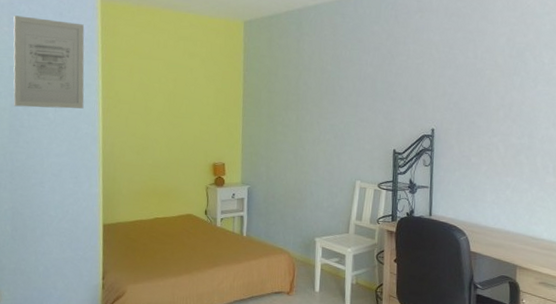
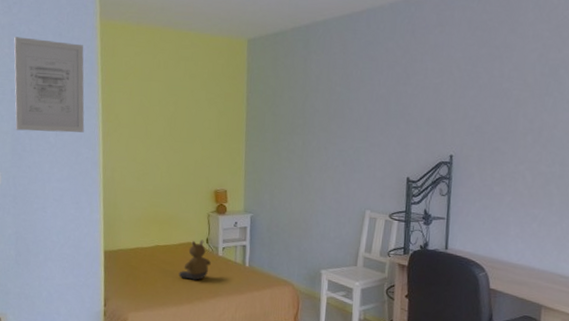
bear: none [177,211,209,251] -> present [178,239,211,280]

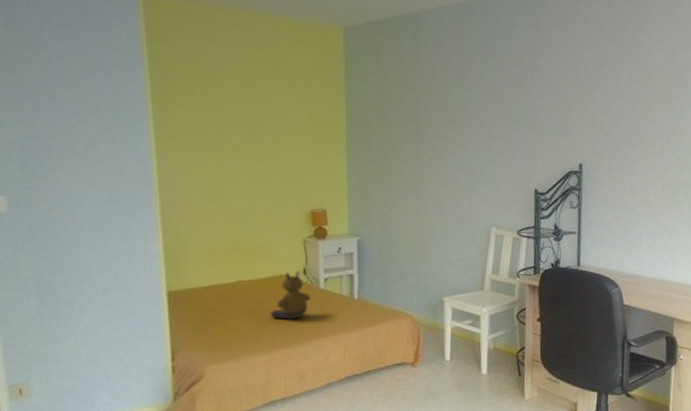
wall art: present [14,37,85,133] -> none [13,11,129,142]

